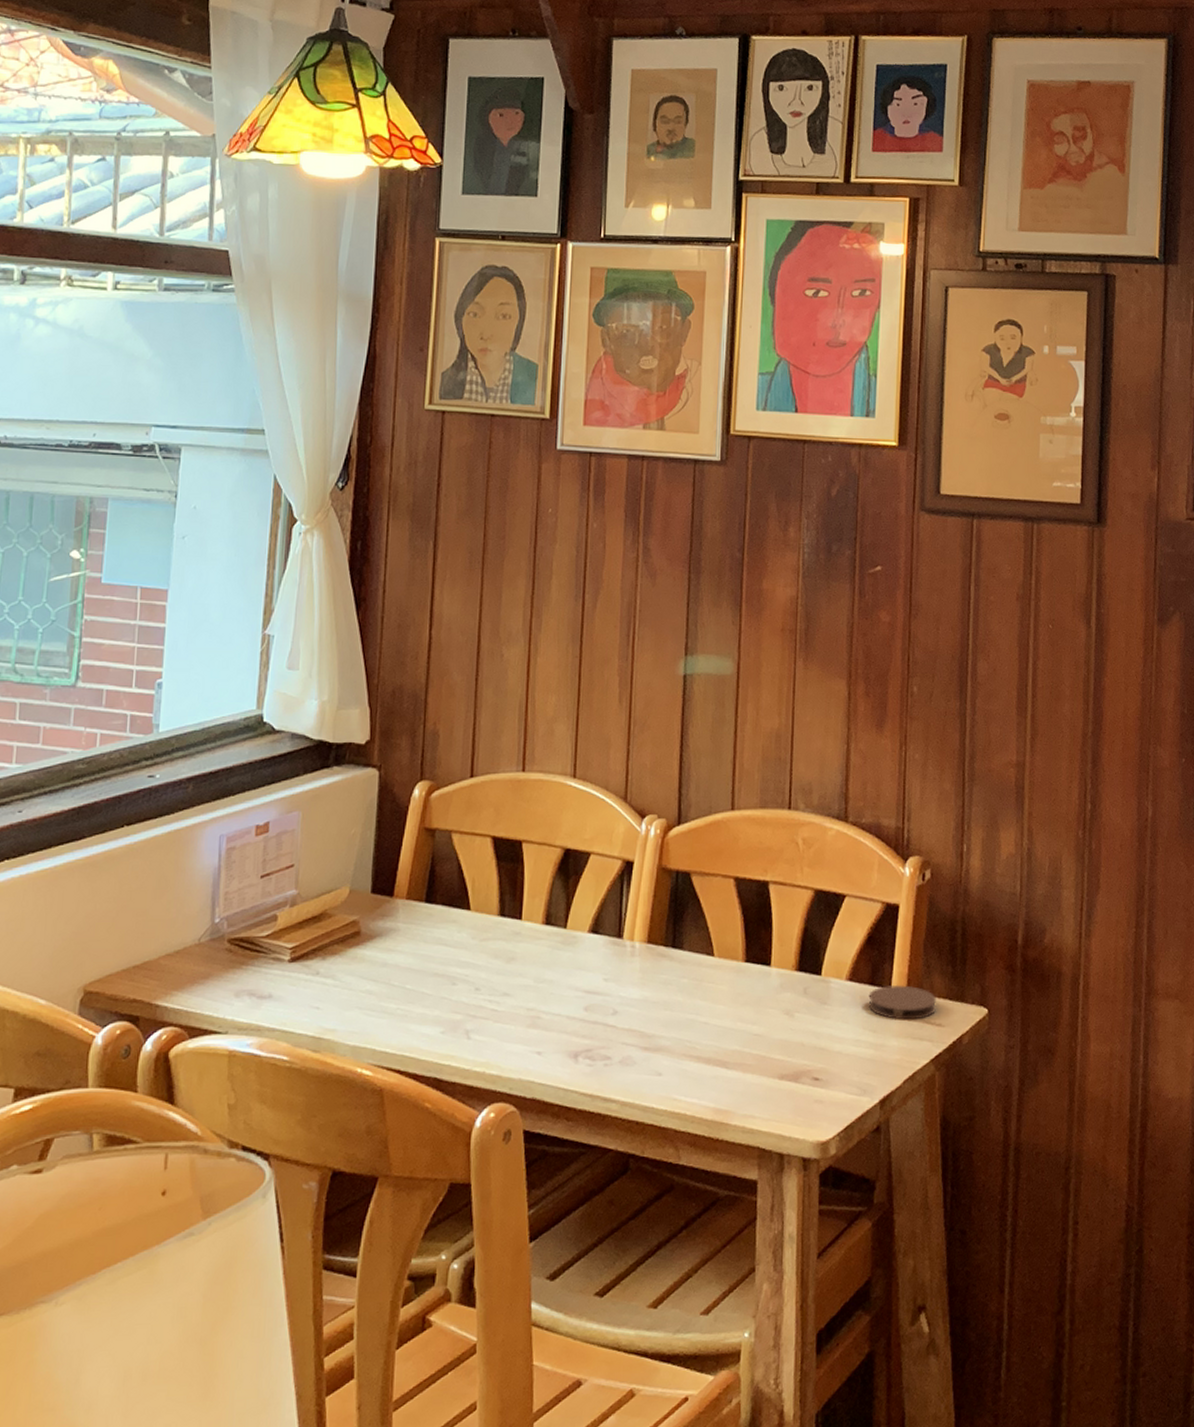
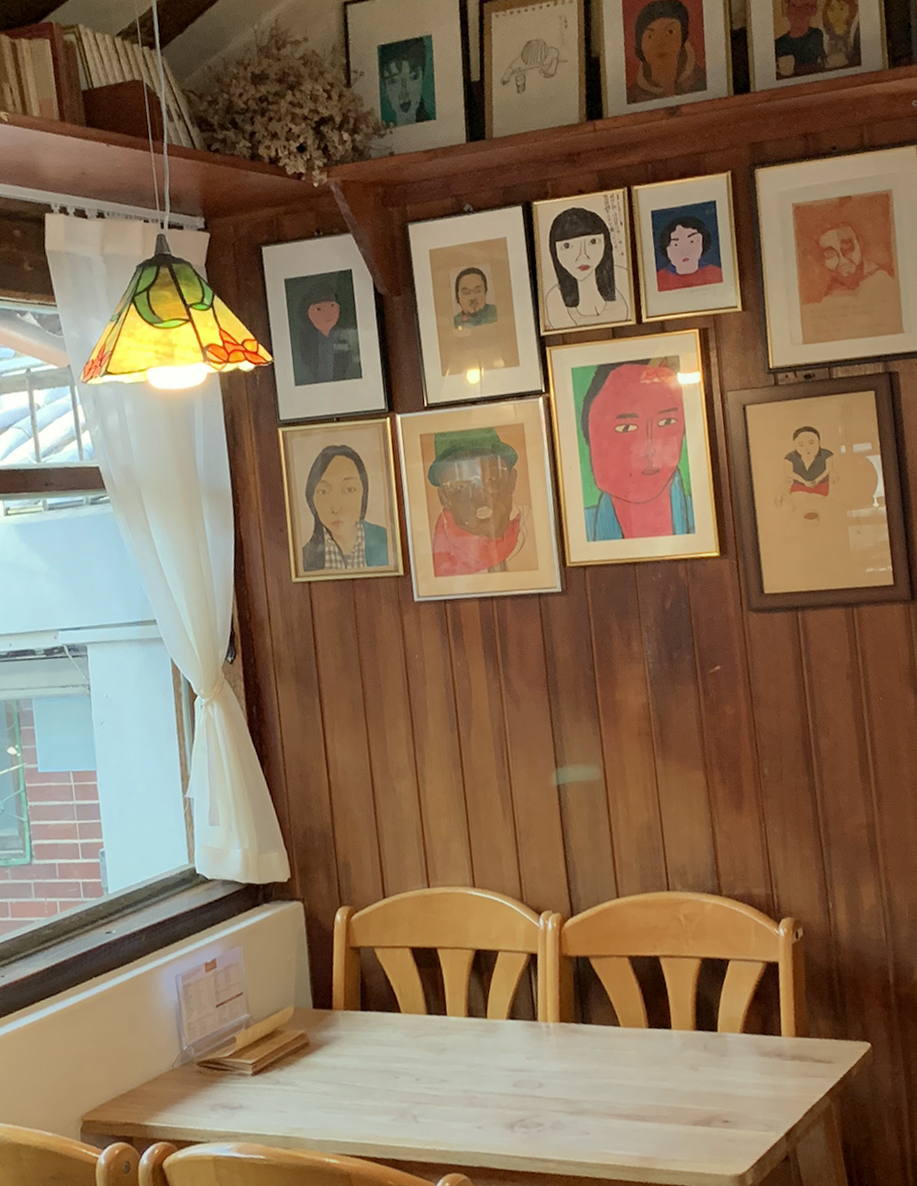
coaster: present [868,984,936,1020] -> none [762,1031,824,1062]

